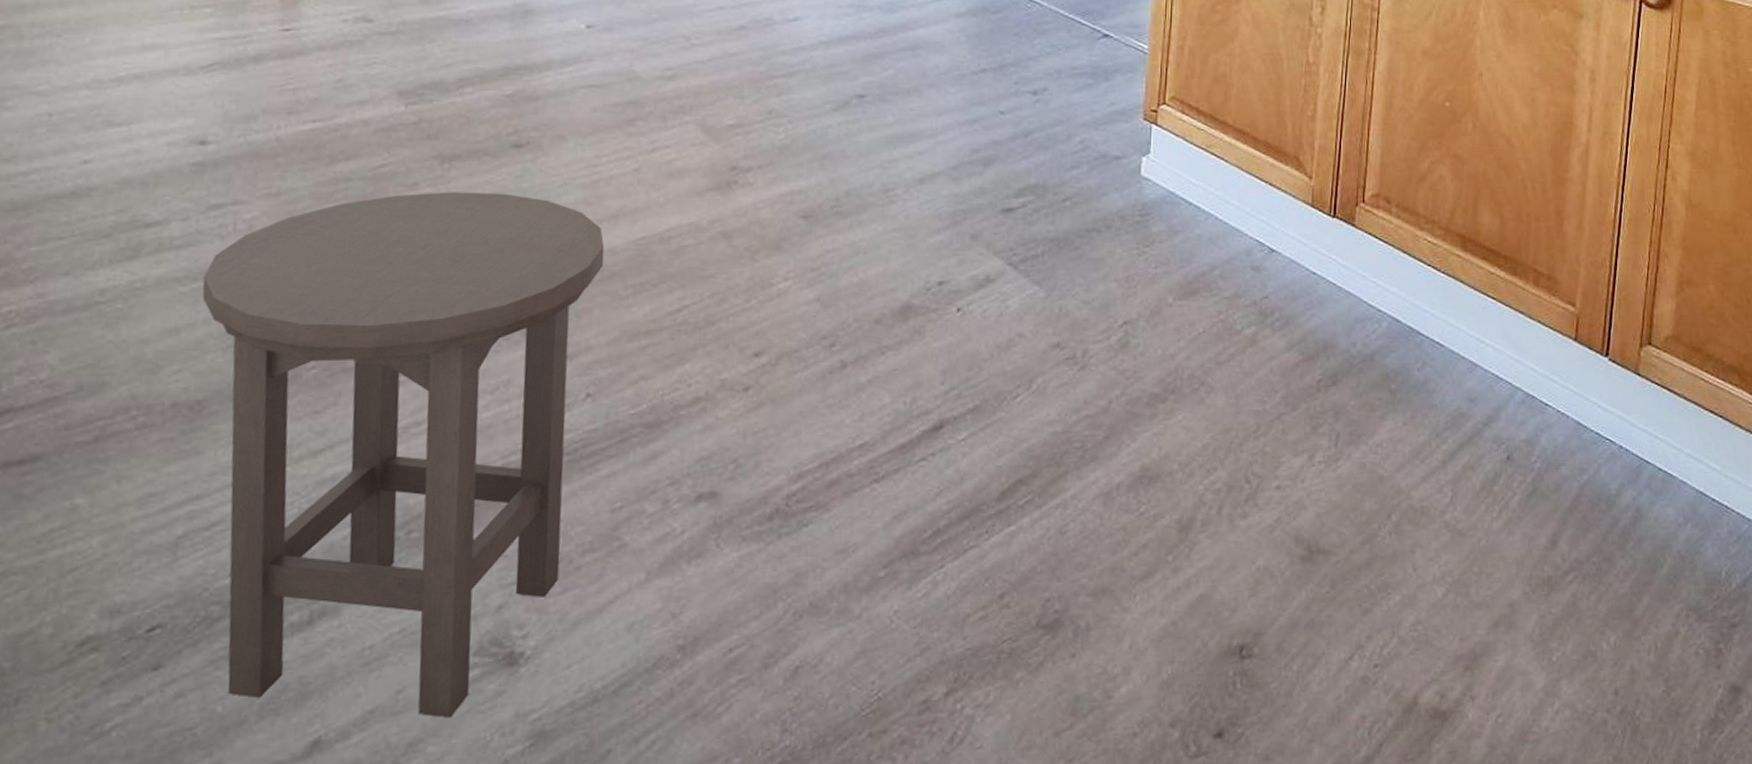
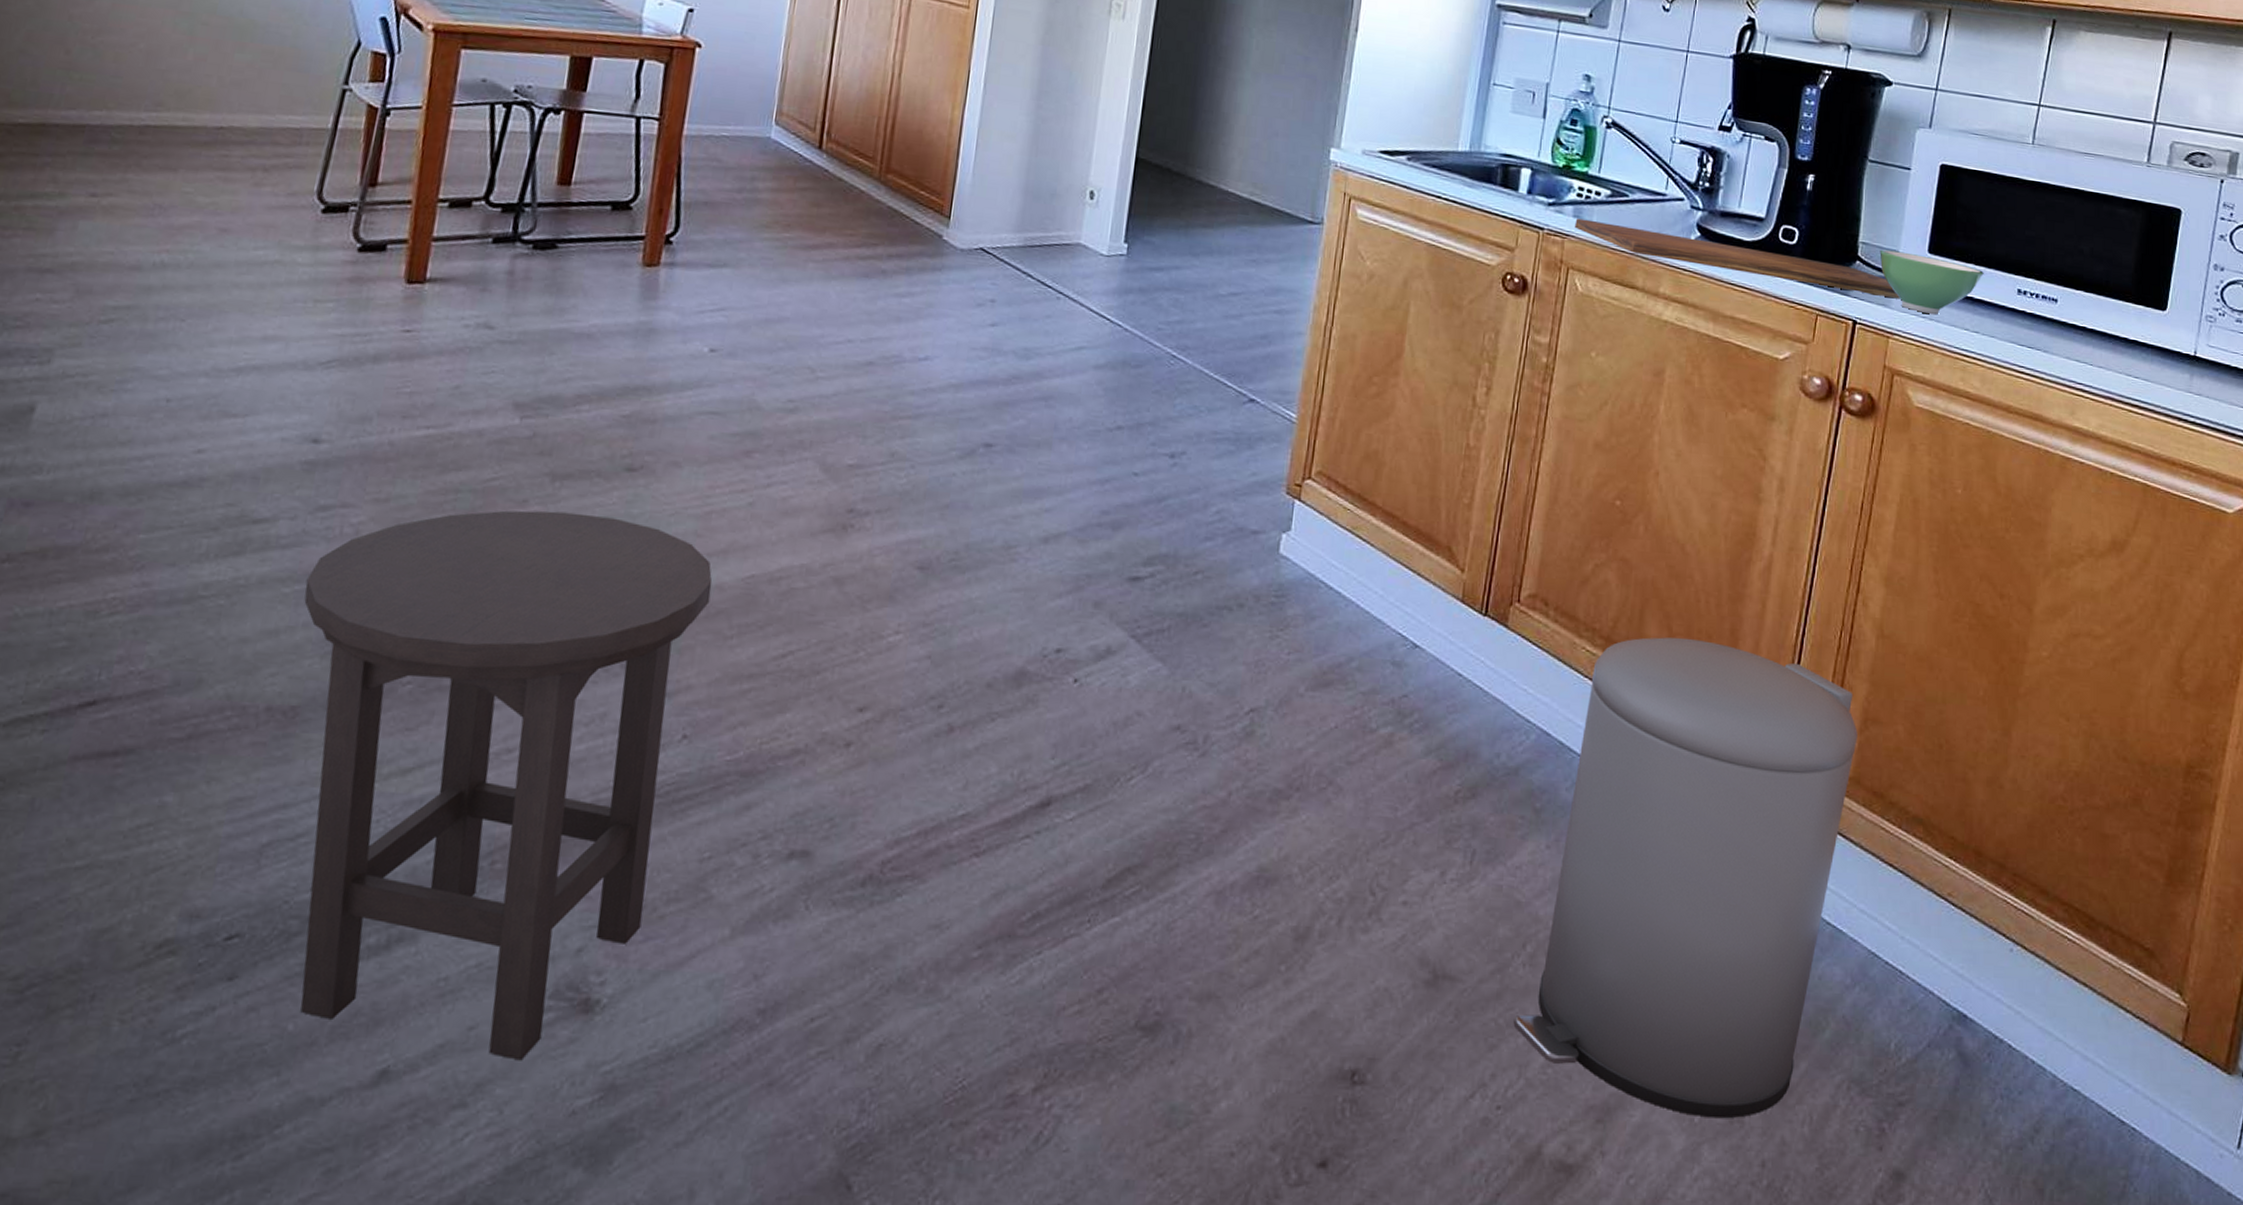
pedal bin: none [1384,222,1675,655] -> present [1513,637,1858,1119]

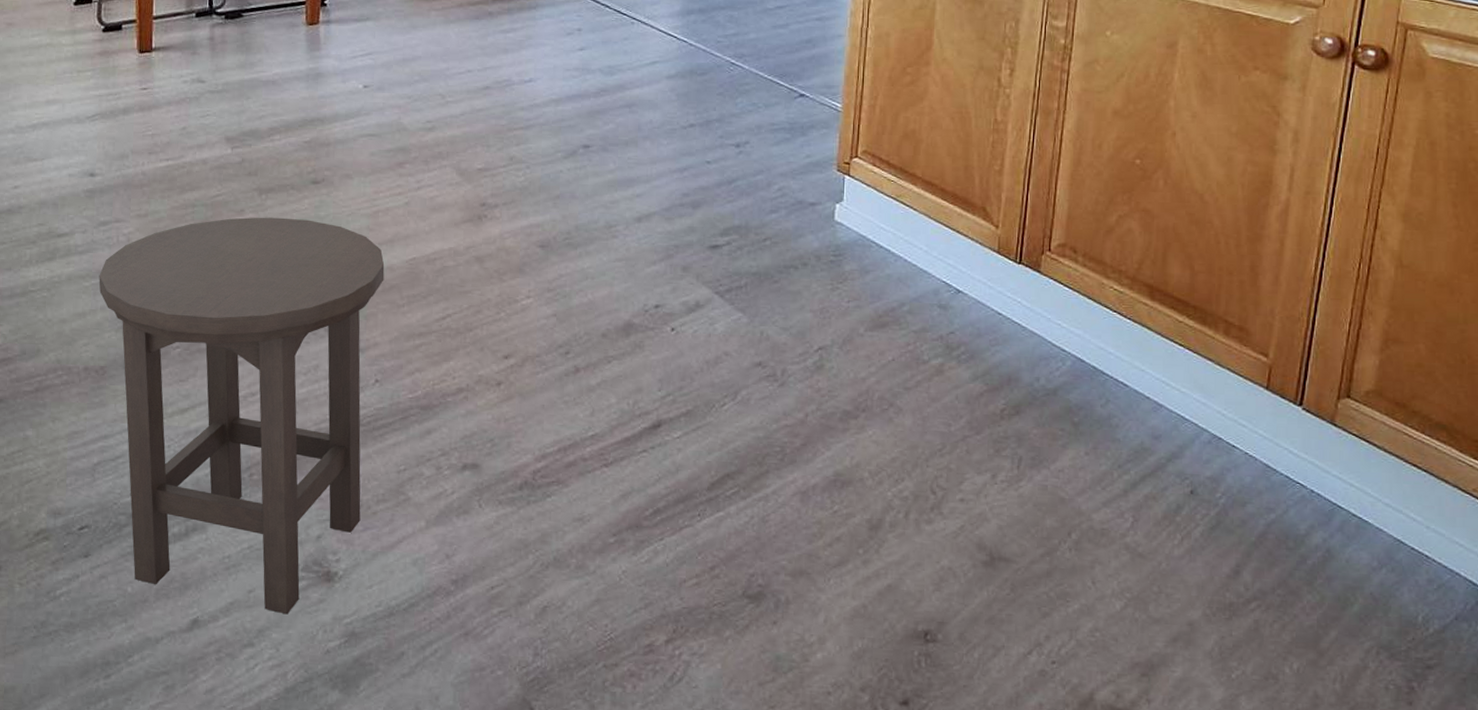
pedal bin: present [1513,637,1858,1119] -> none [1063,275,1379,676]

